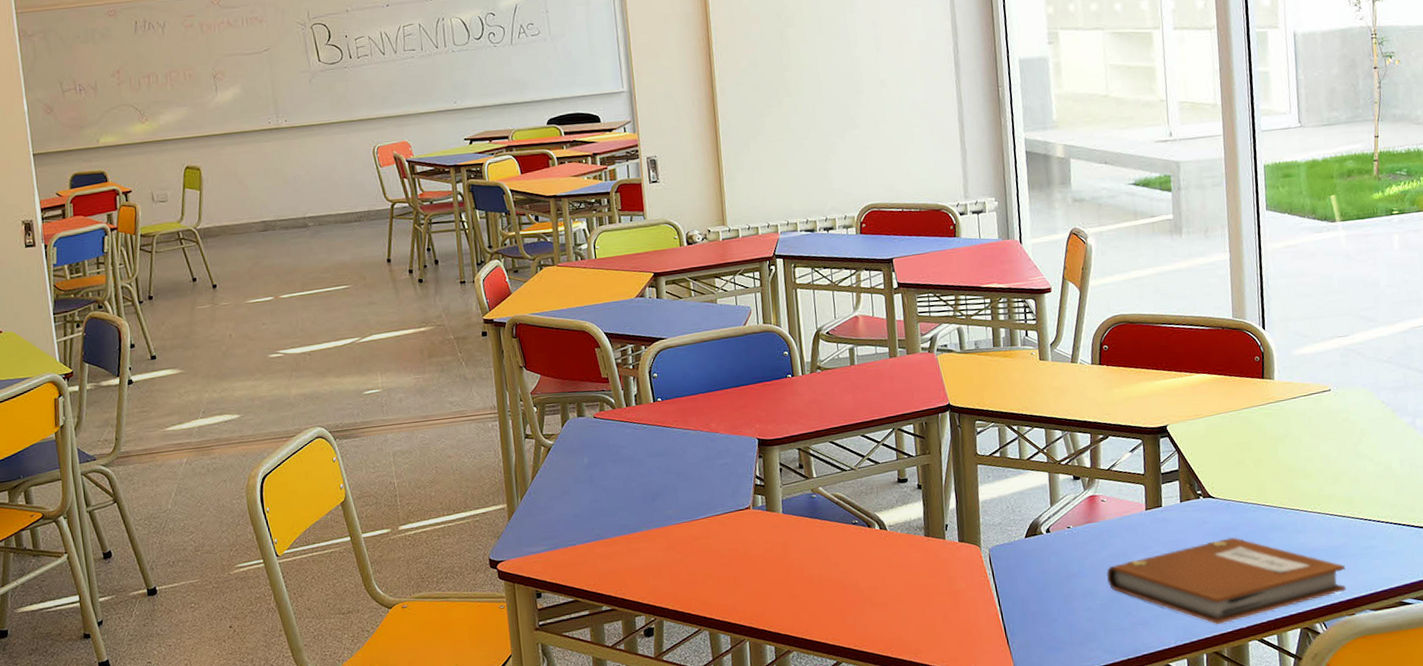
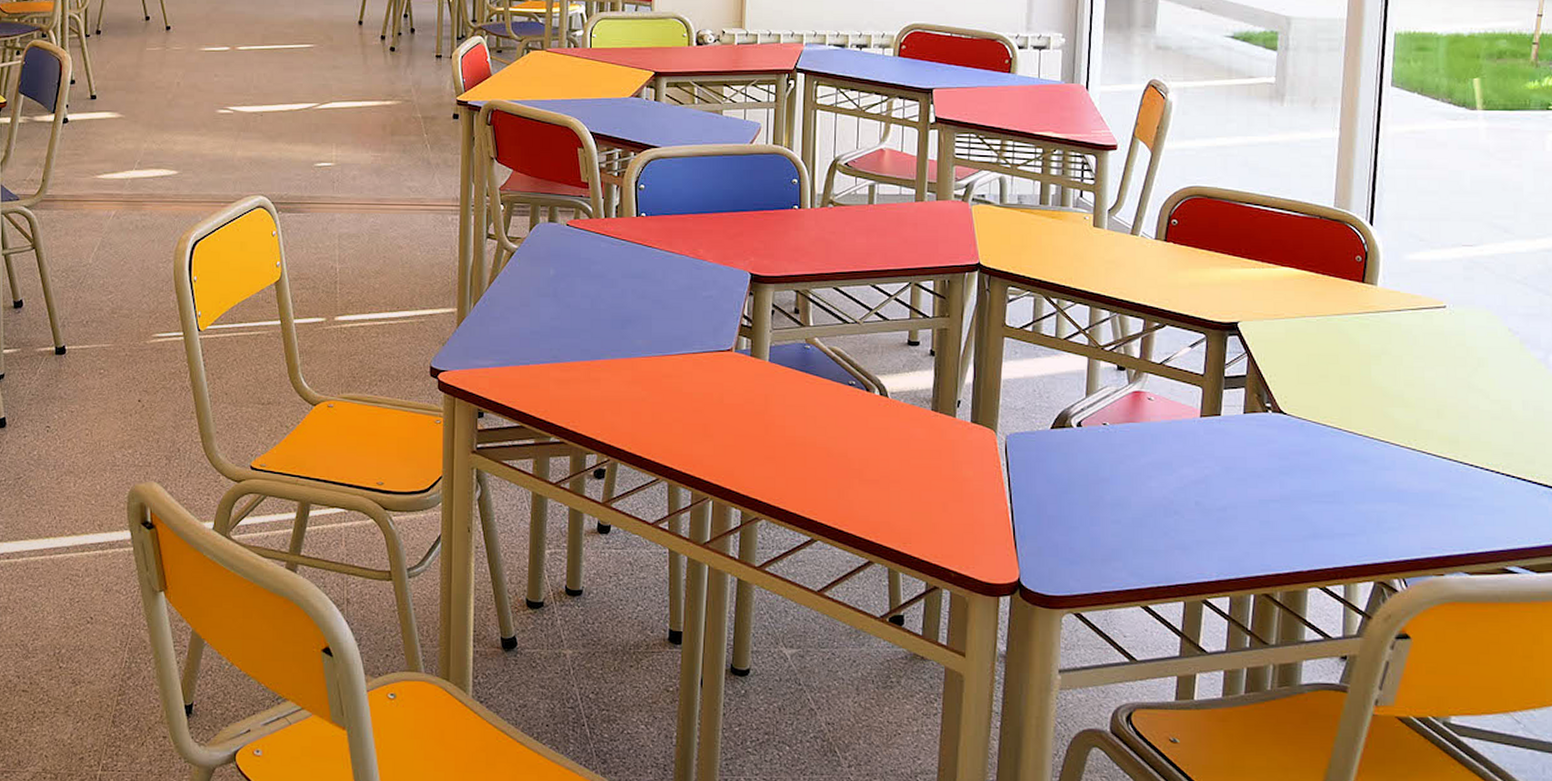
notebook: present [1107,537,1347,624] -> none [1144,463,1438,562]

